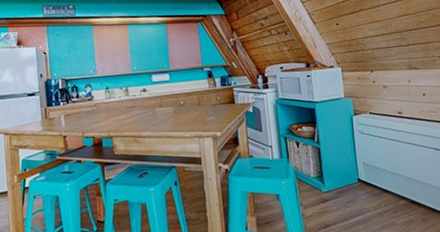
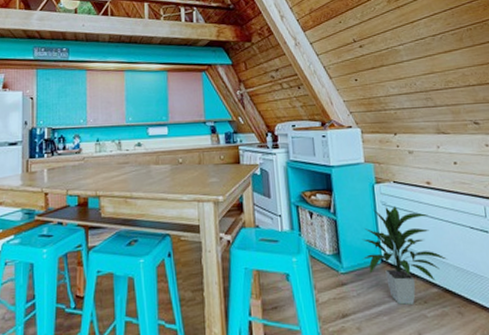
indoor plant: none [341,134,415,215] -> present [361,206,448,305]

